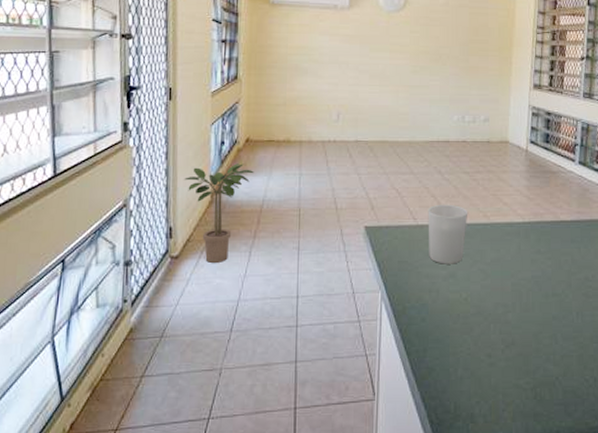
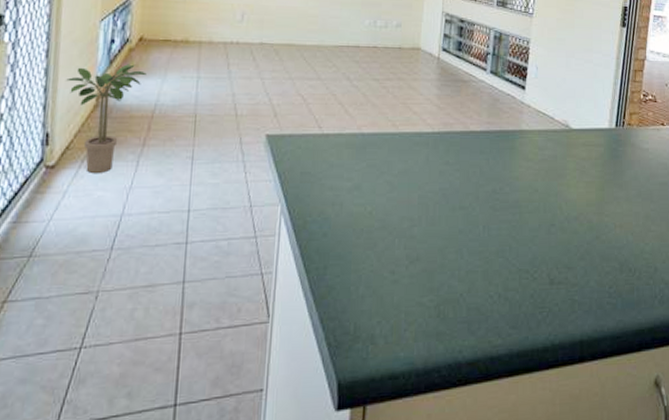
candle holder: present [428,204,468,264] -> none [333,112,377,176]

